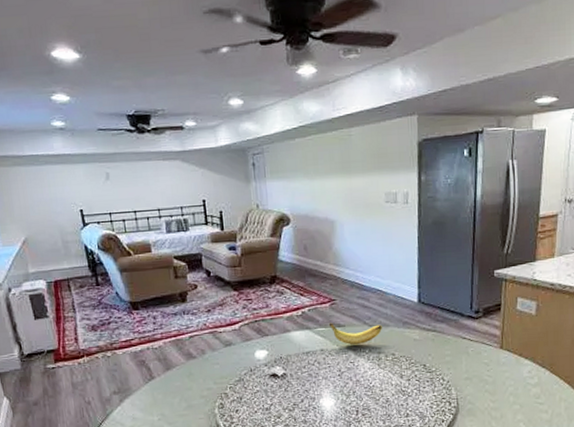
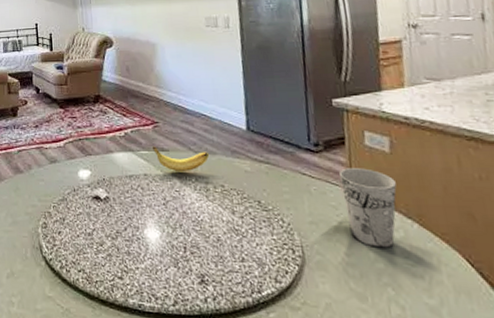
cup: none [494,329,537,394] -> present [339,168,397,250]

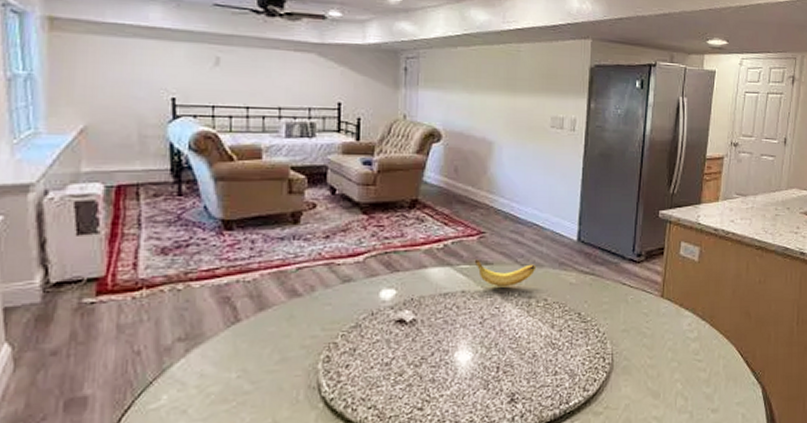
cup: present [339,168,397,250] -> none [654,276,698,350]

